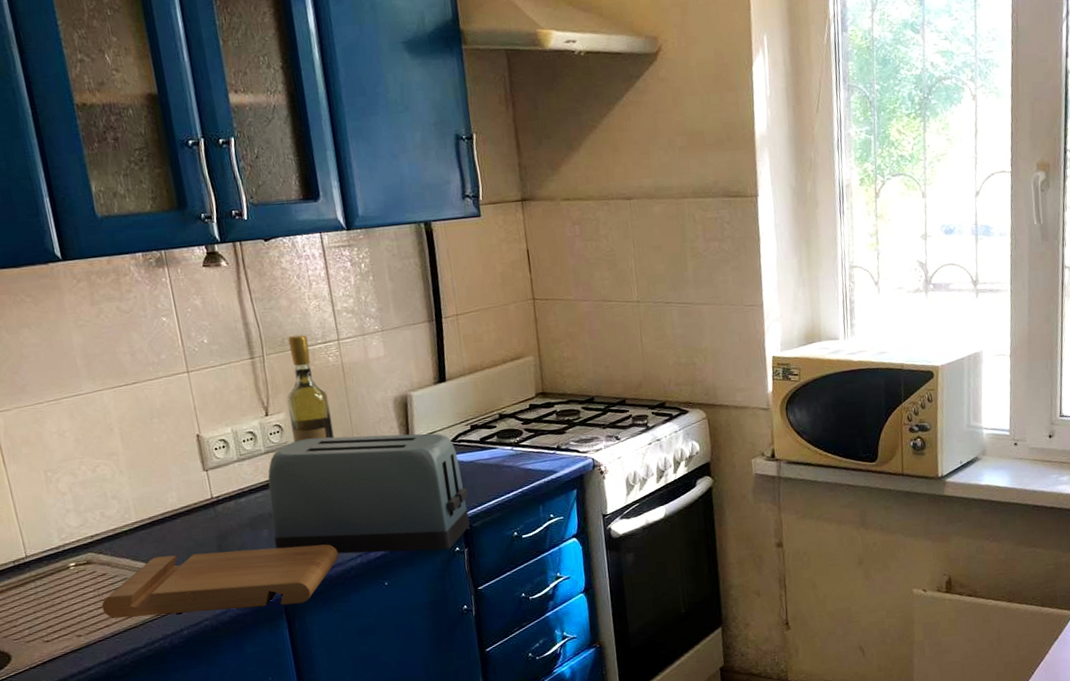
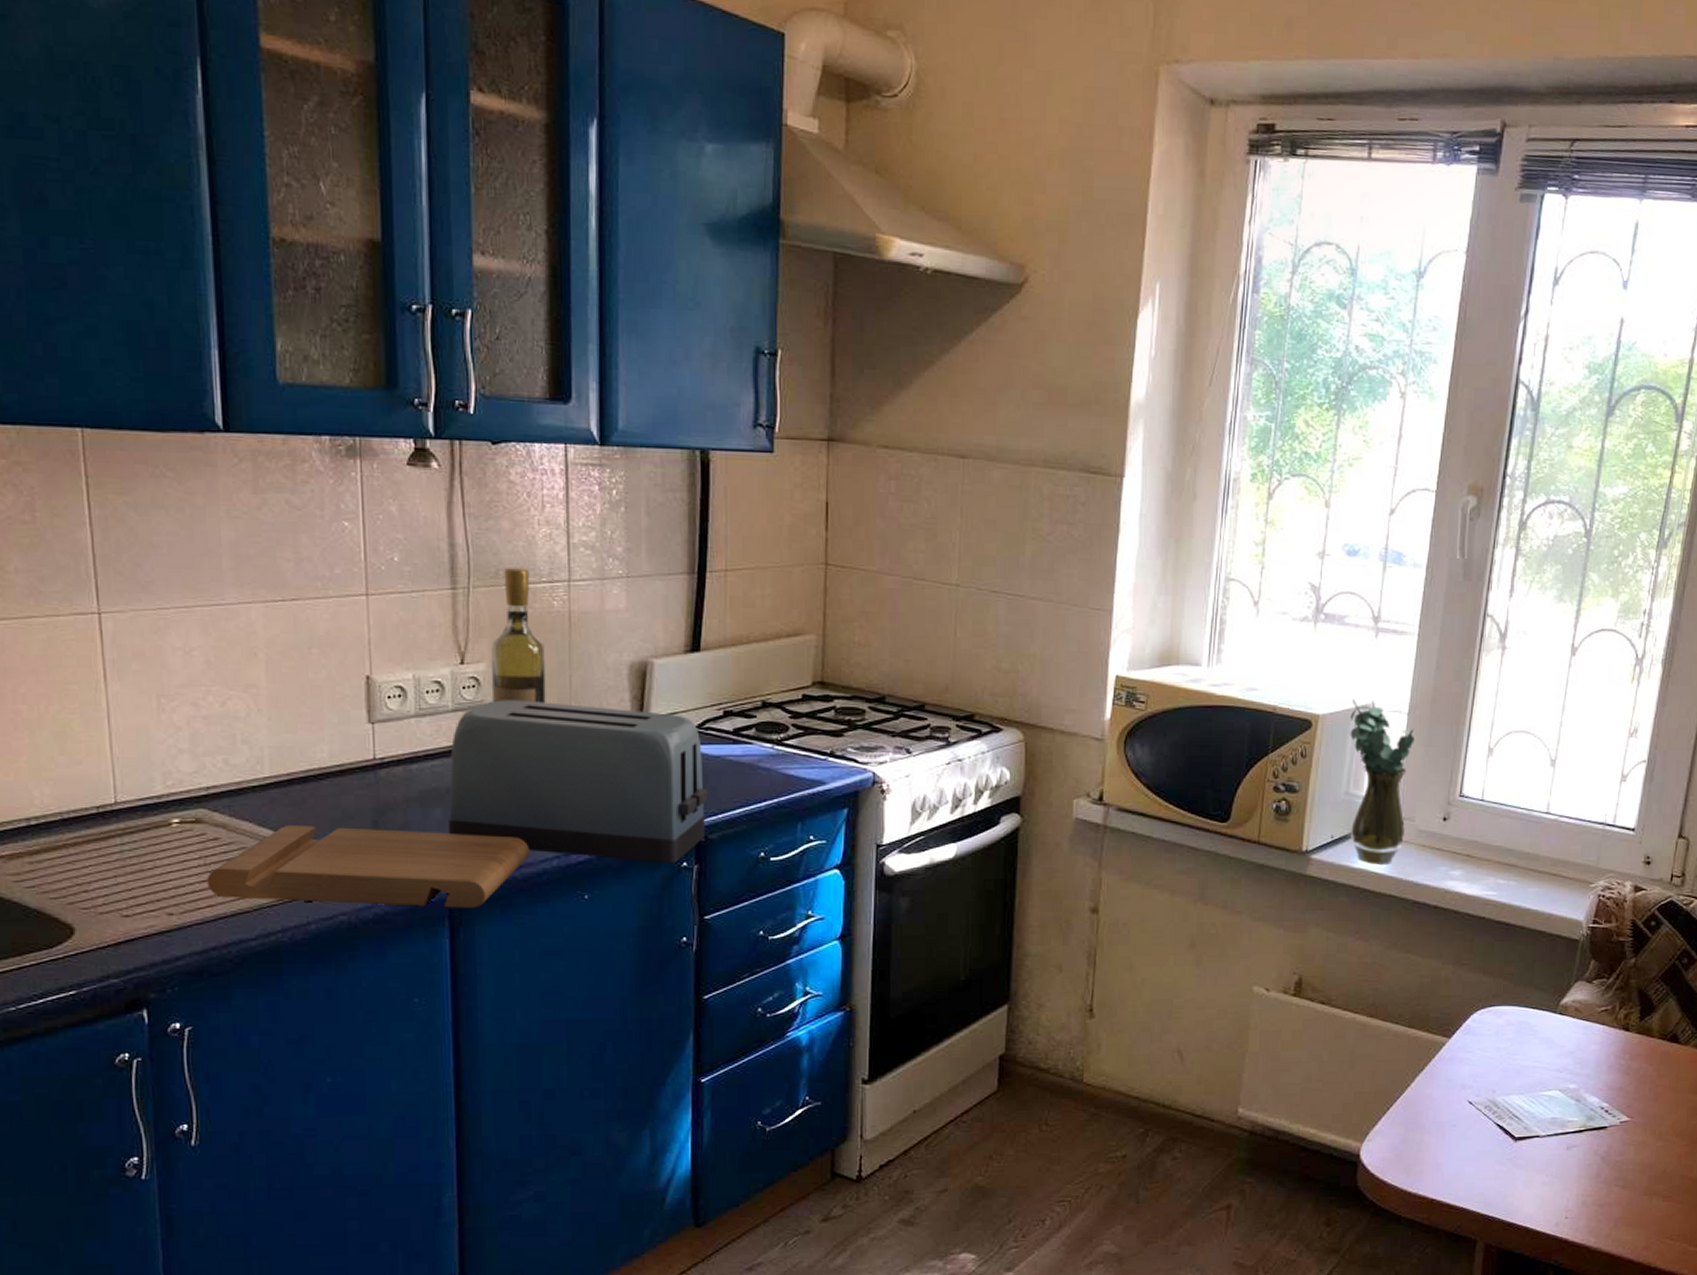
vase: none [964,349,1020,481] -> present [1350,699,1415,866]

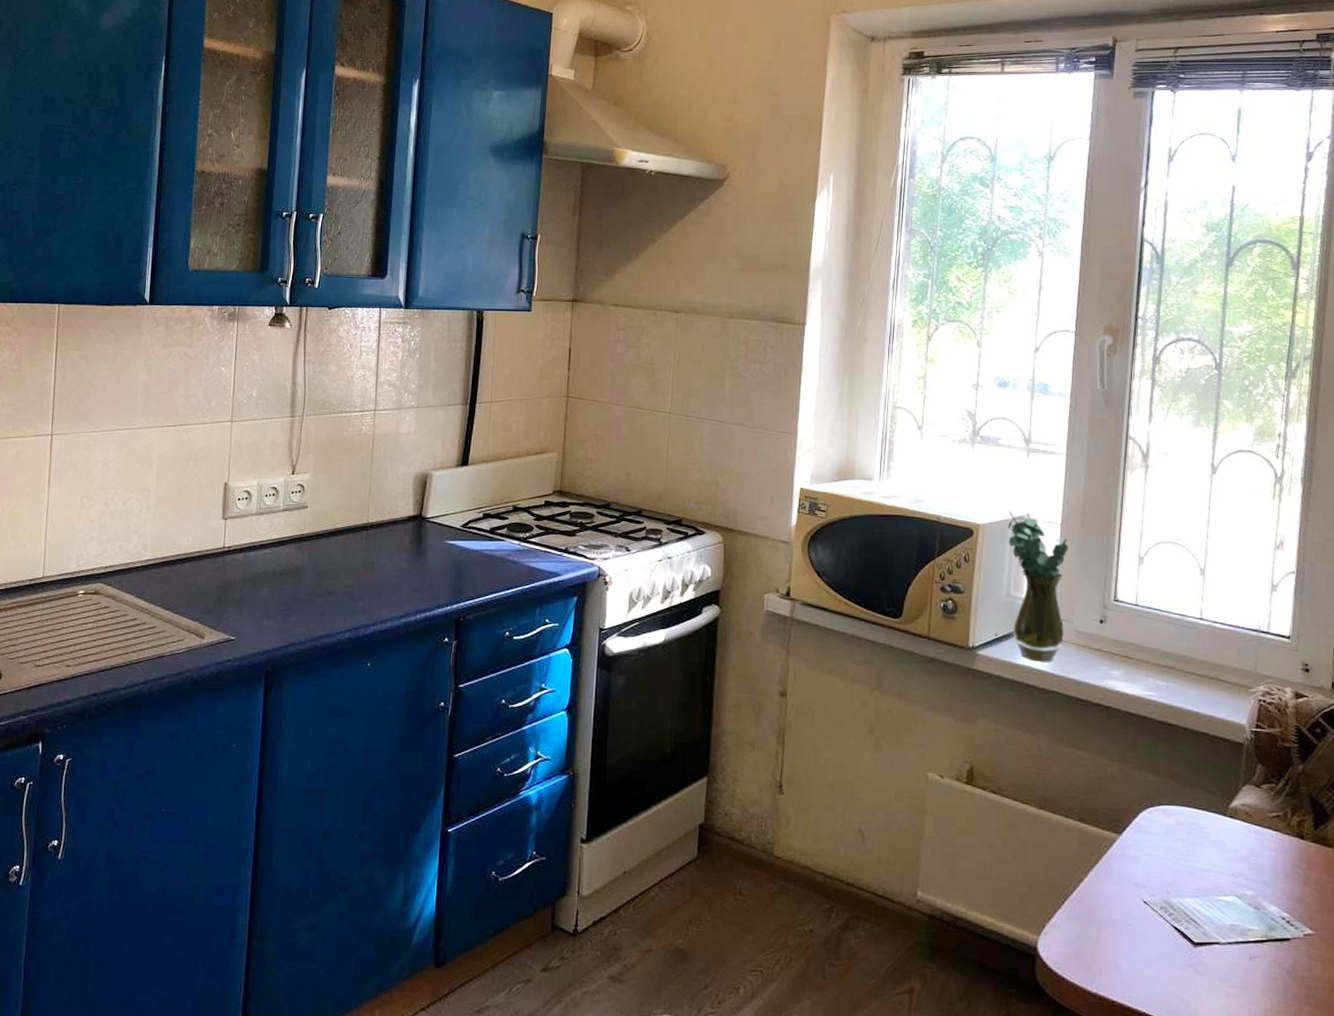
cutting board: present [207,825,530,909] -> none [96,598,329,671]
toaster: present [448,700,709,863] -> none [270,502,468,639]
bottle: present [490,567,546,704] -> none [312,400,353,506]

